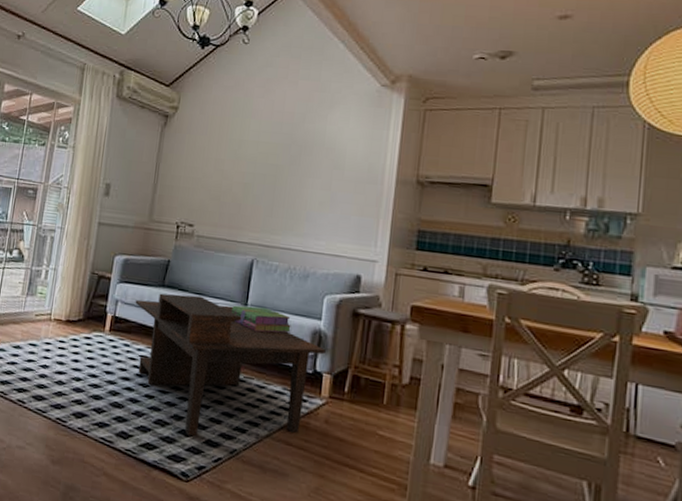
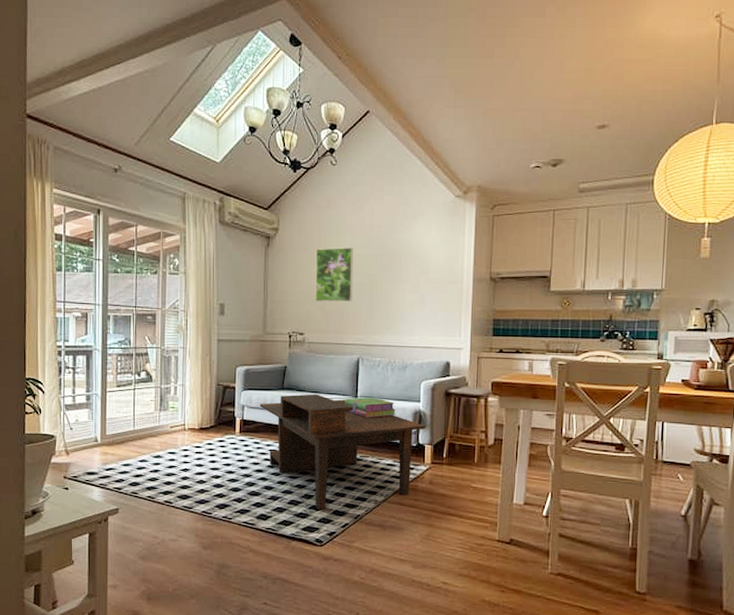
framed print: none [210,132,259,195] -> present [315,247,353,302]

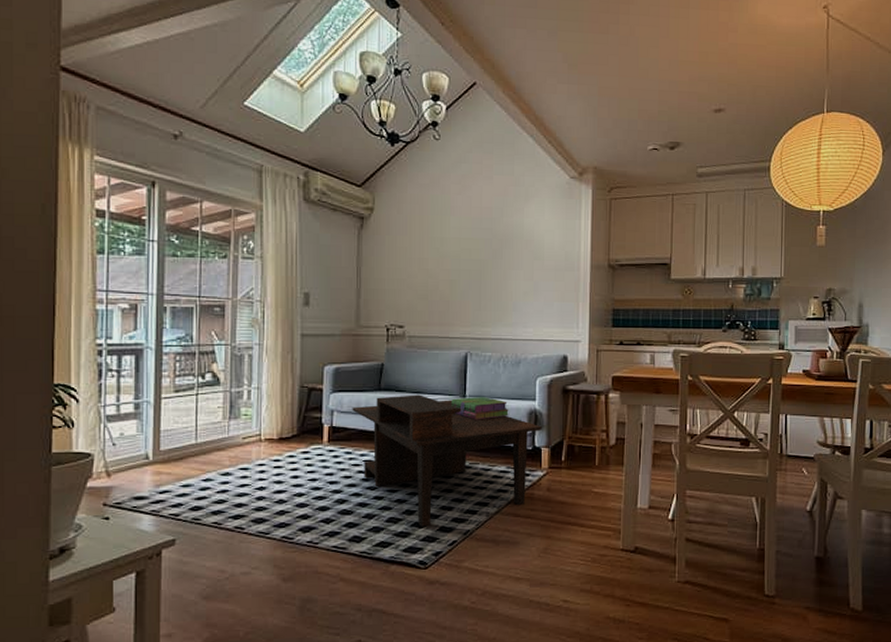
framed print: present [315,247,353,302] -> none [416,230,460,291]

